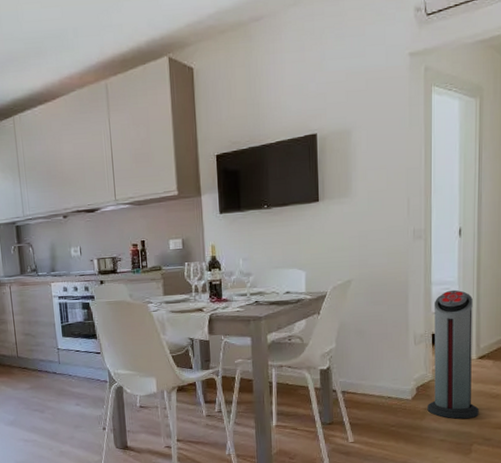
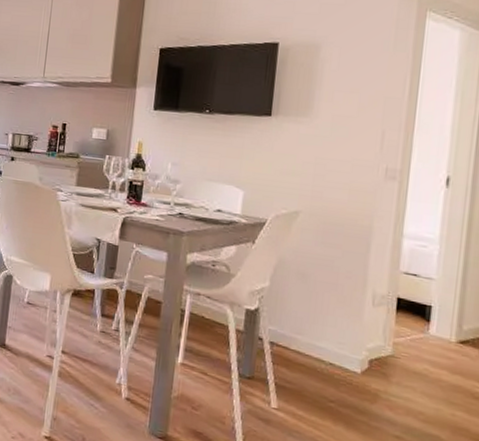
air purifier: present [427,289,479,419] -> none [381,248,458,419]

